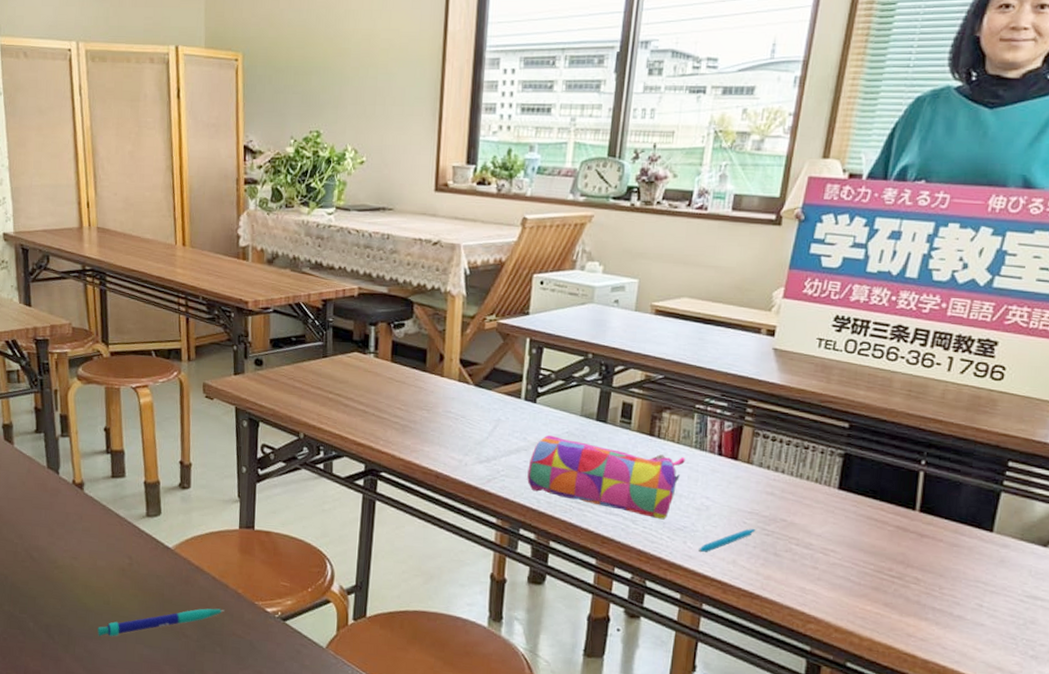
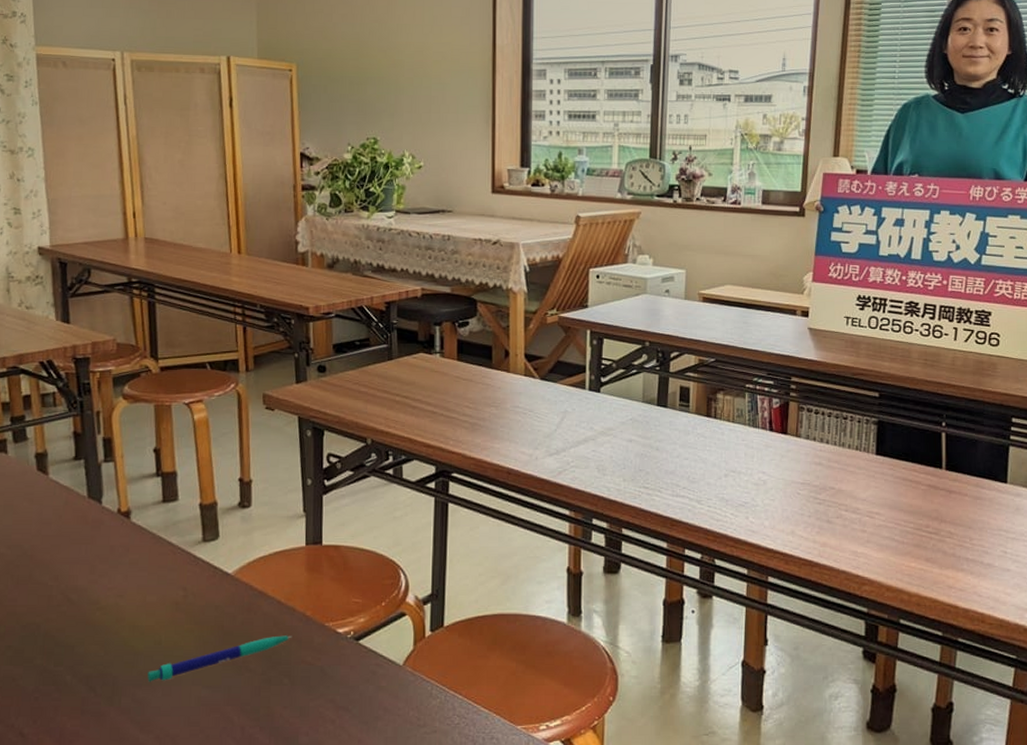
pencil case: present [527,435,686,520] -> none [596,423,742,498]
pen: present [699,528,756,553] -> none [760,498,809,527]

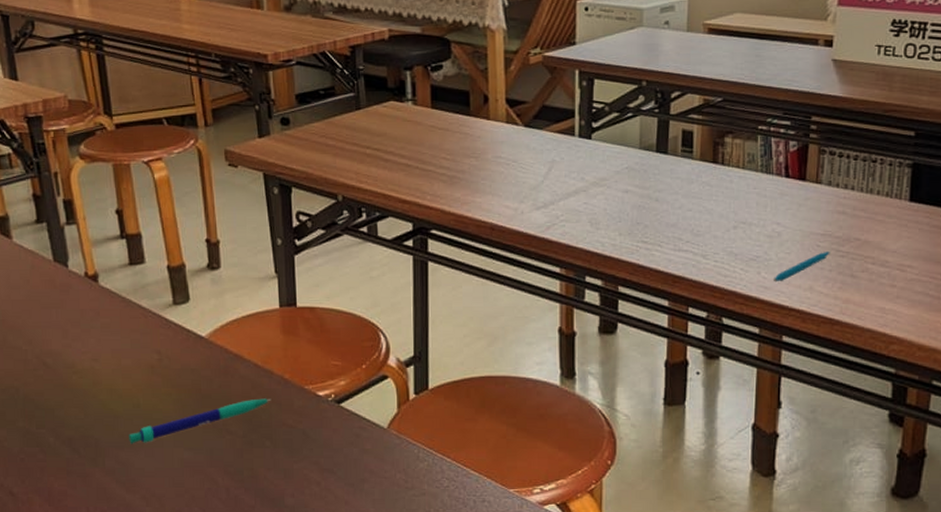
pen: none [760,498,809,527] -> present [774,251,830,282]

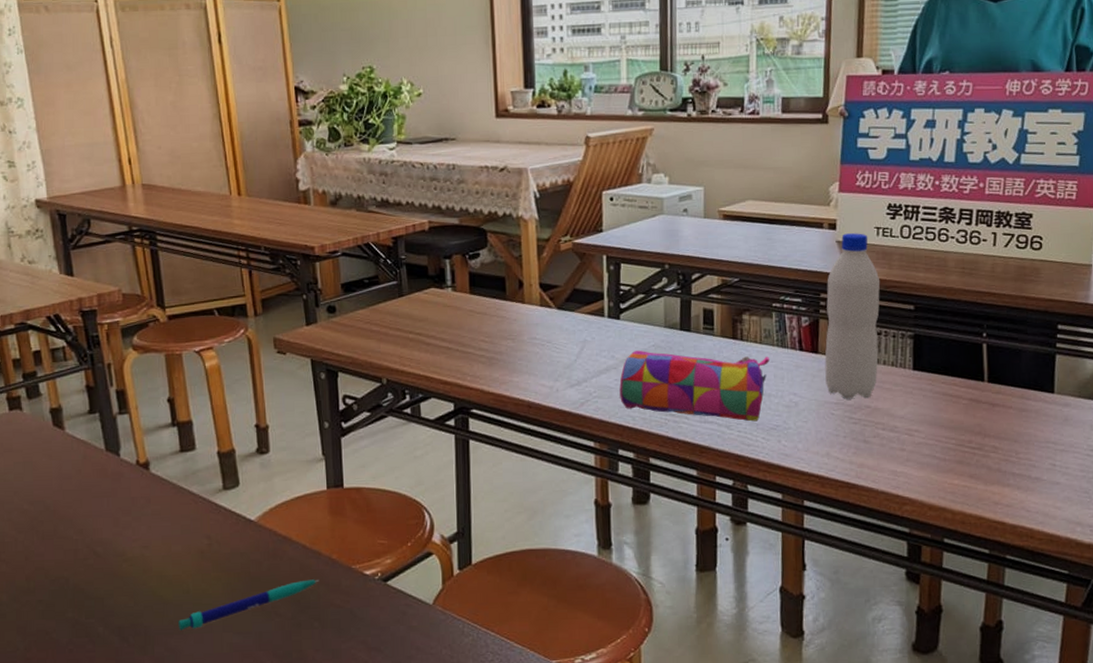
pencil case: none [589,172,753,251] -> present [619,350,770,422]
pen: present [774,251,830,282] -> none [793,418,844,450]
water bottle: none [812,51,879,231] -> present [824,233,881,399]

